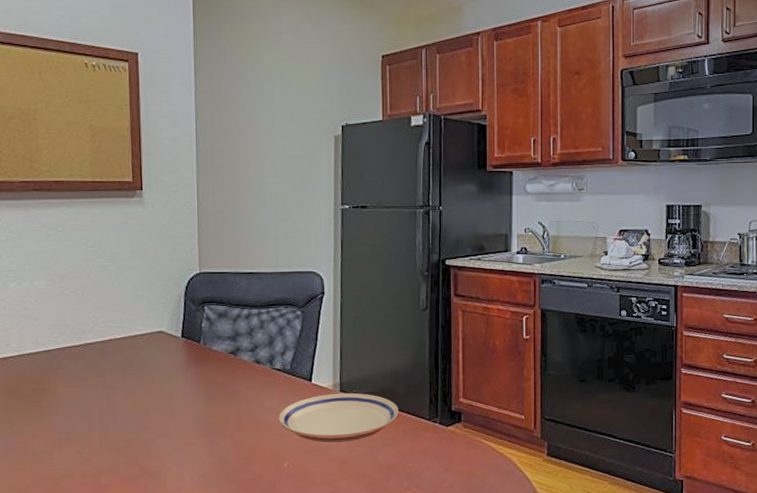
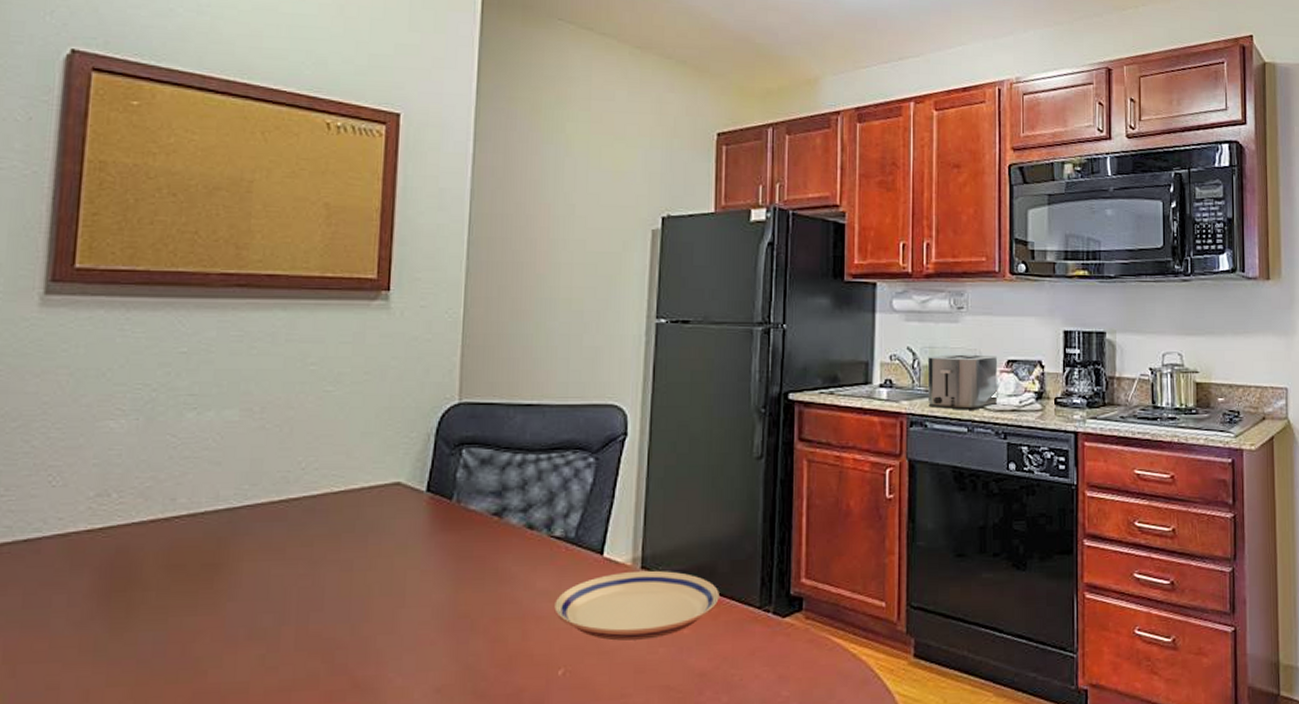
toaster: none [555,226,612,270] -> present [927,354,998,410]

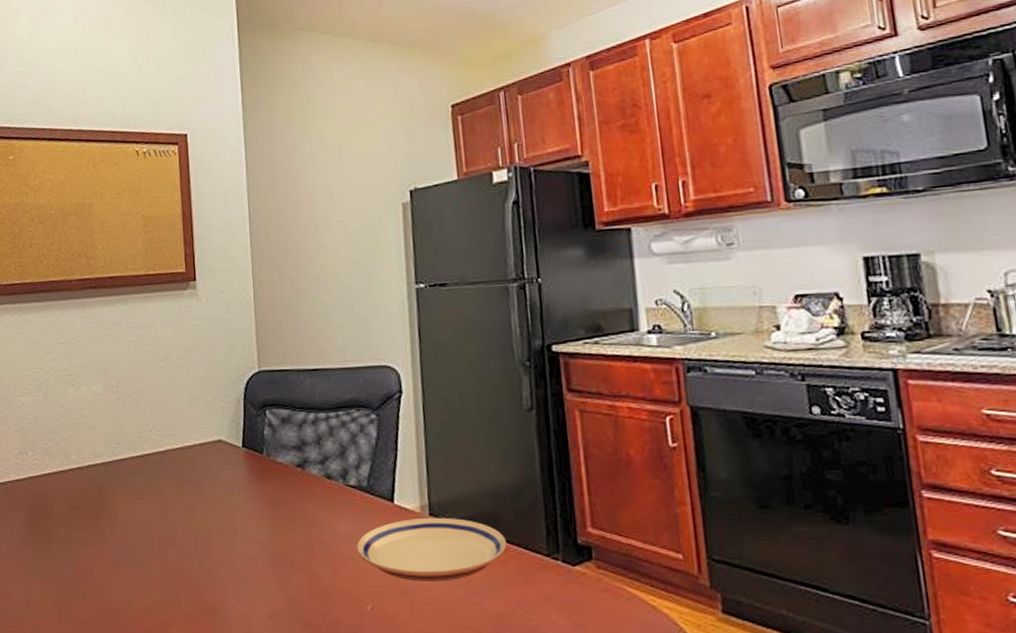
toaster: present [927,354,998,410] -> none [698,291,789,352]

